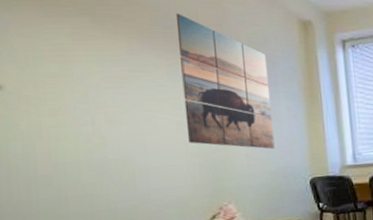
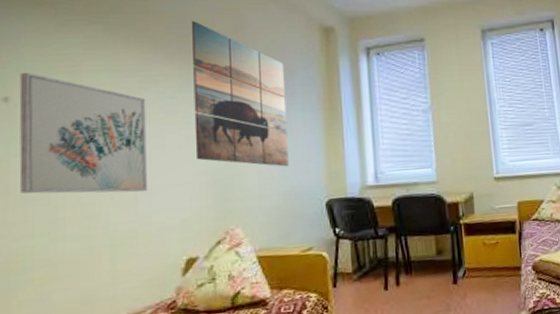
wall art: none [11,62,145,176] -> present [19,73,148,194]

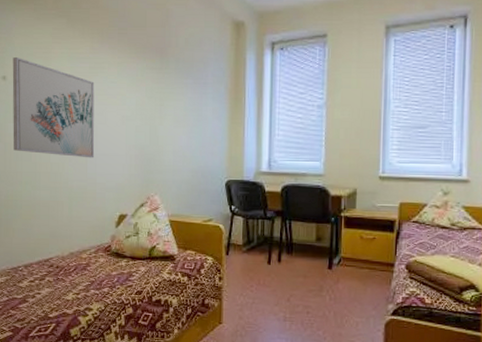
wall art: present [191,21,289,167] -> none [128,15,200,148]

